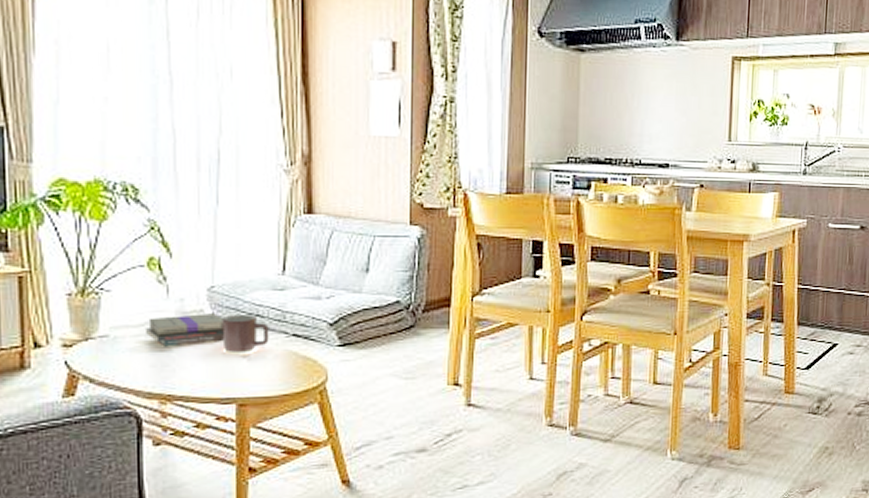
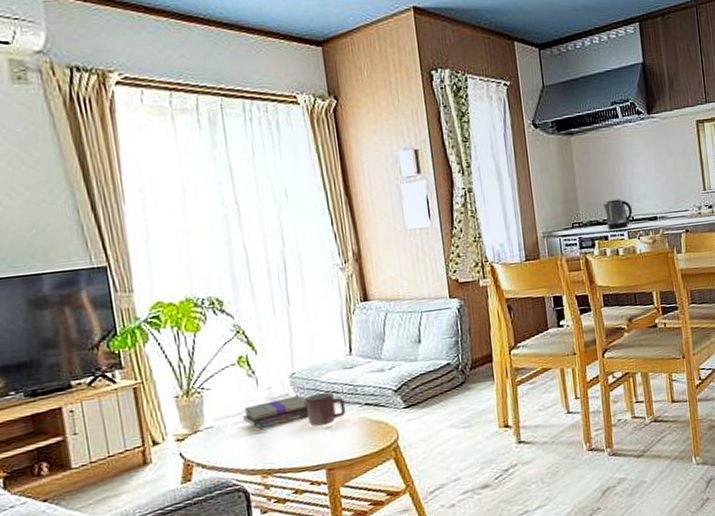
kettle: none [608,135,642,173] -> present [604,198,633,231]

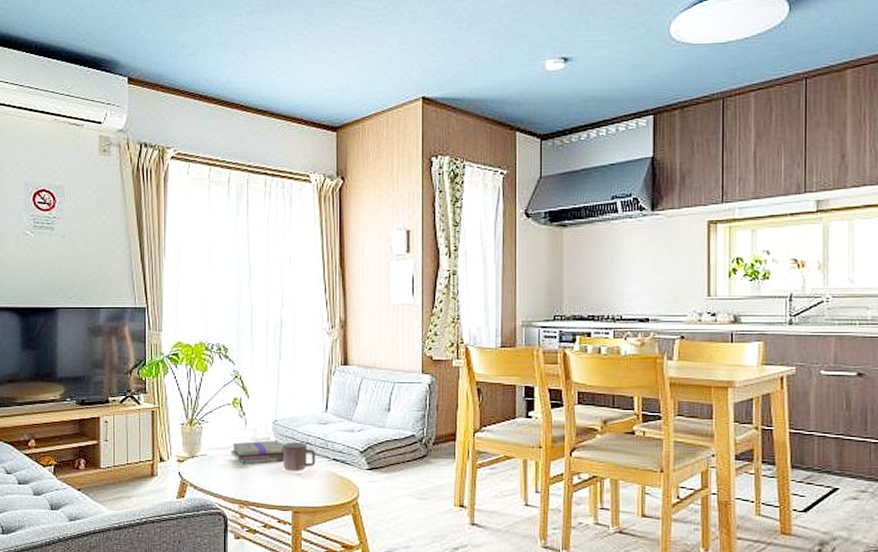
kettle: present [604,198,633,231] -> none [591,295,622,328]

